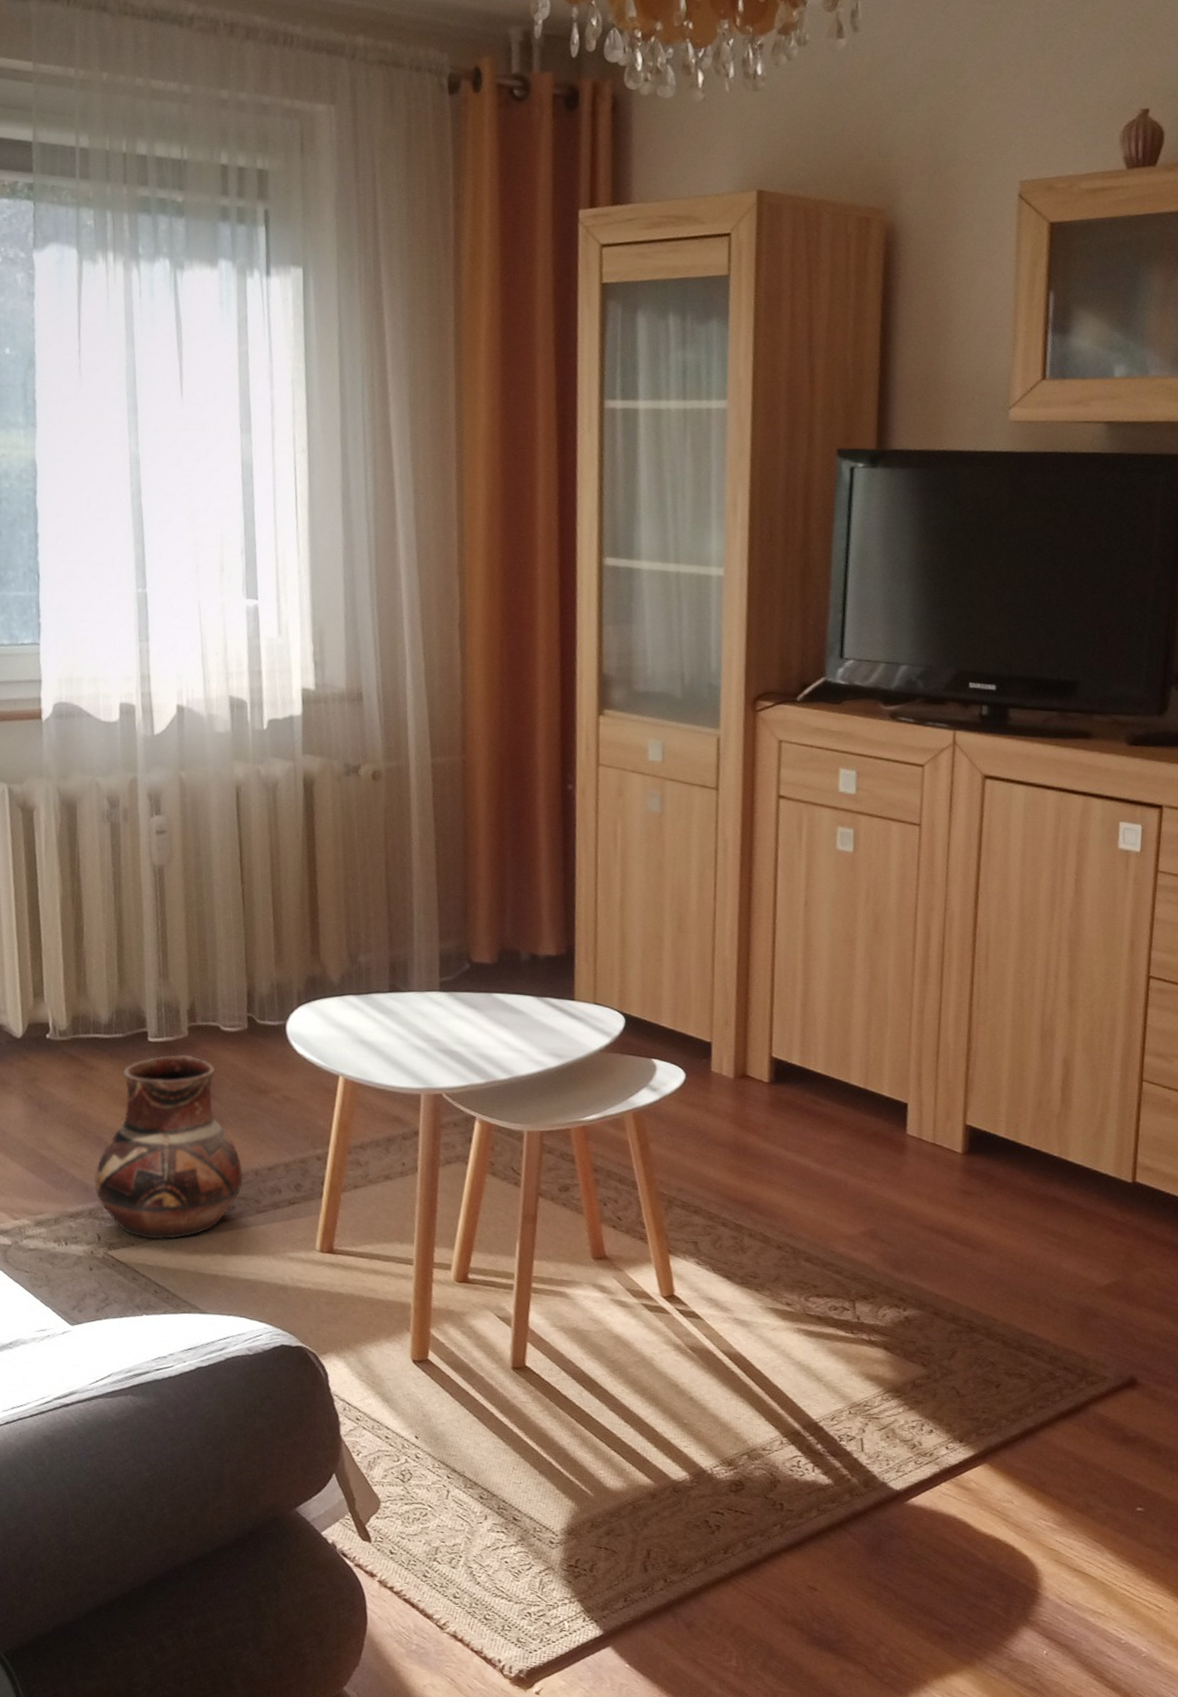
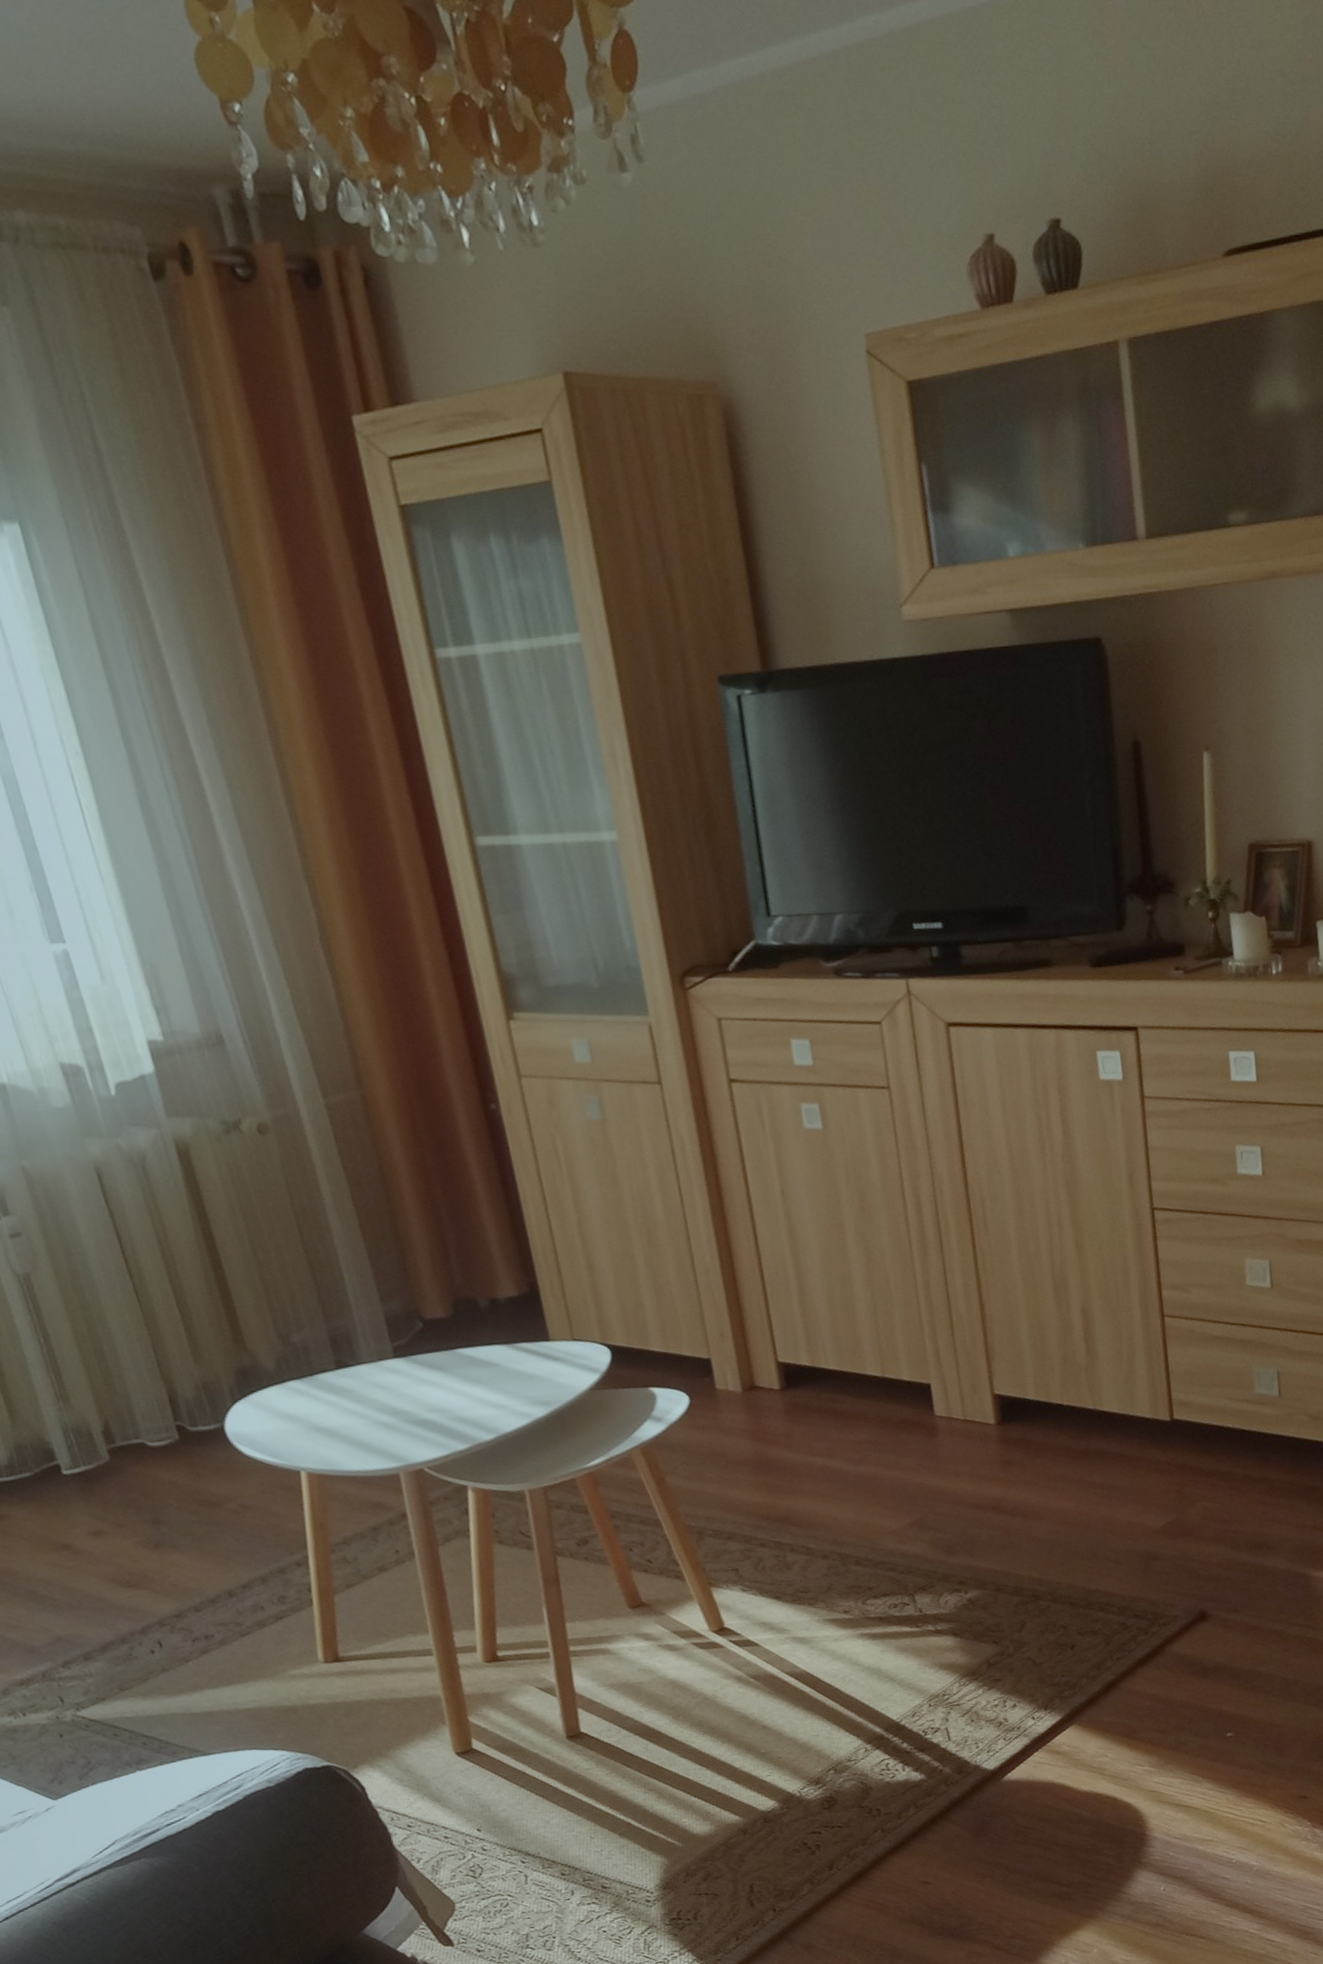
ceramic pot: present [95,1054,243,1240] -> none [38,1481,216,1691]

